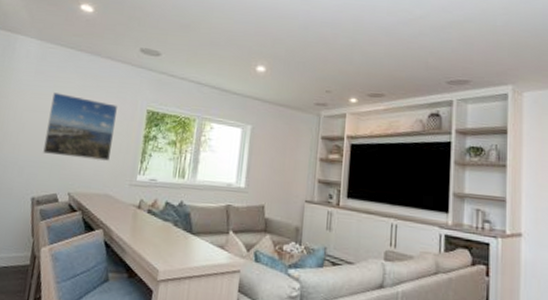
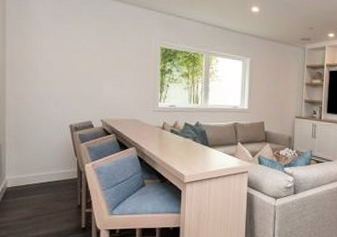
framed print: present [43,93,117,162] -> none [73,34,134,93]

